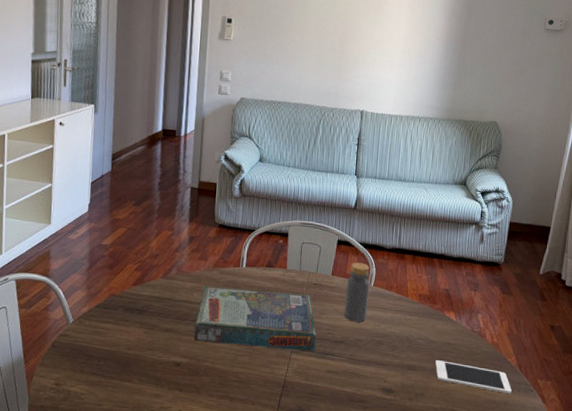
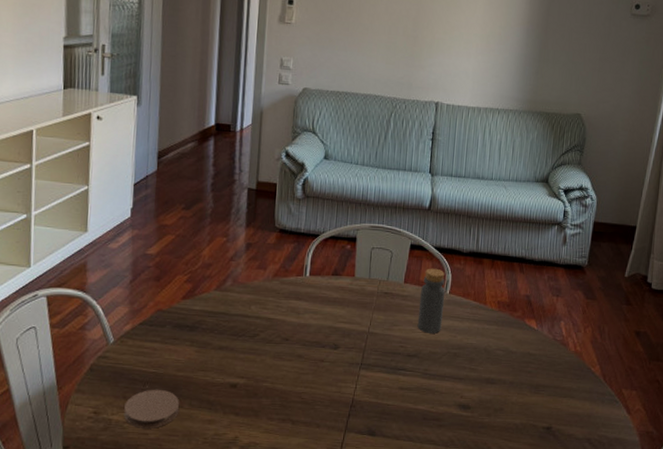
coaster: none [81,365,130,400] -> present [124,389,180,428]
board game: present [194,285,316,351] -> none [251,297,387,366]
cell phone: present [435,360,512,394] -> none [515,372,595,405]

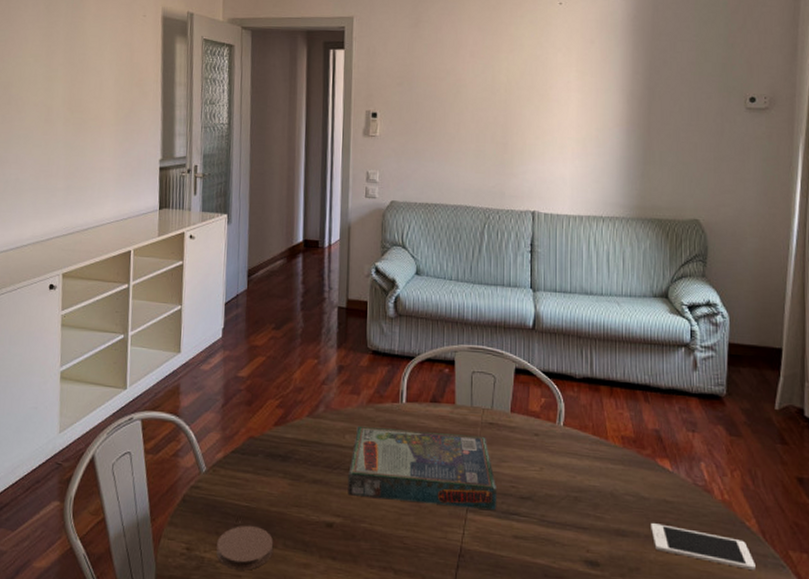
board game: none [251,297,387,366] -> present [347,425,496,510]
bottle: present [417,268,446,333] -> none [529,395,559,473]
cell phone: none [515,372,595,405] -> present [651,523,756,570]

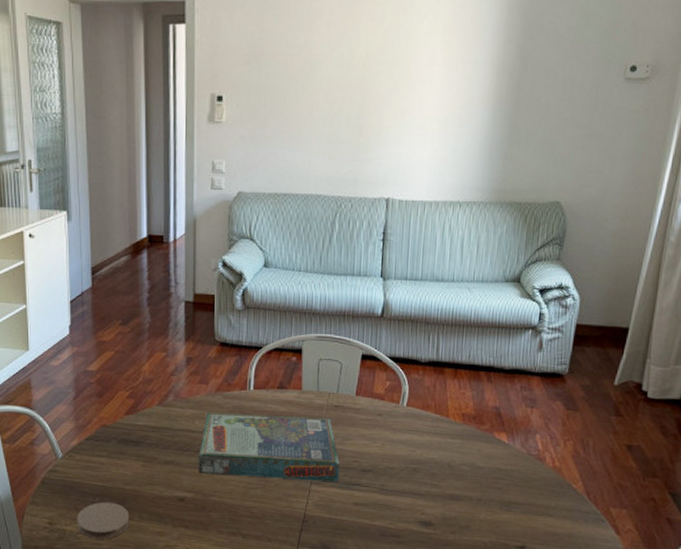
cell phone: present [651,523,756,570] -> none [483,489,577,524]

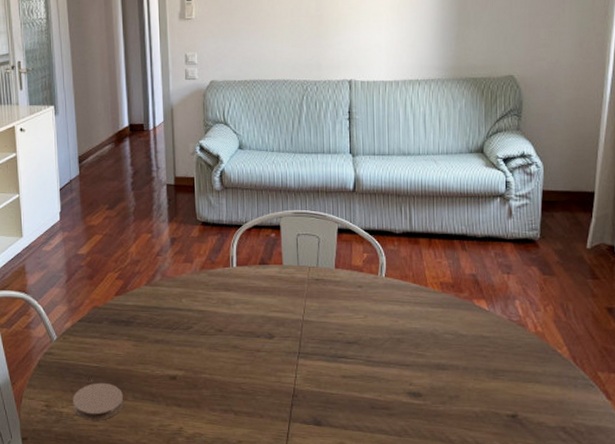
board game: present [198,412,339,482] -> none [187,290,325,355]

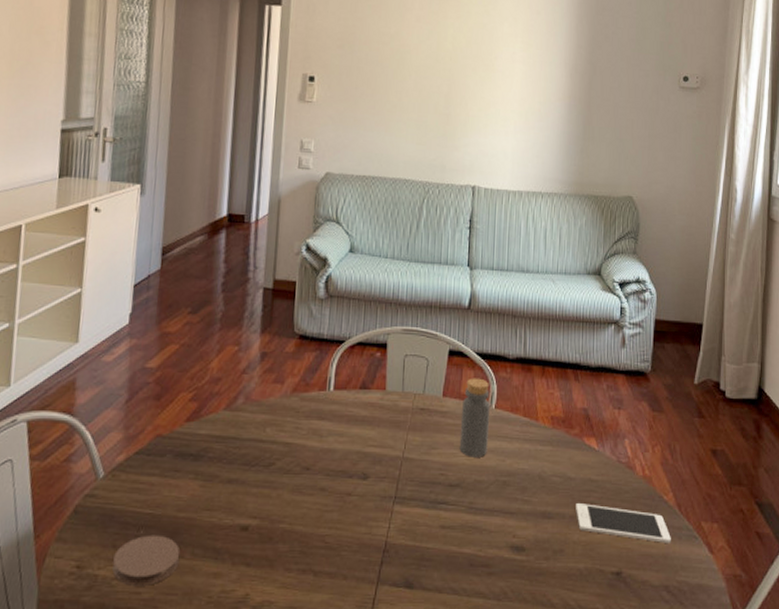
bottle: none [353,251,381,319] -> present [459,378,491,457]
cell phone: none [469,357,566,390] -> present [576,503,671,543]

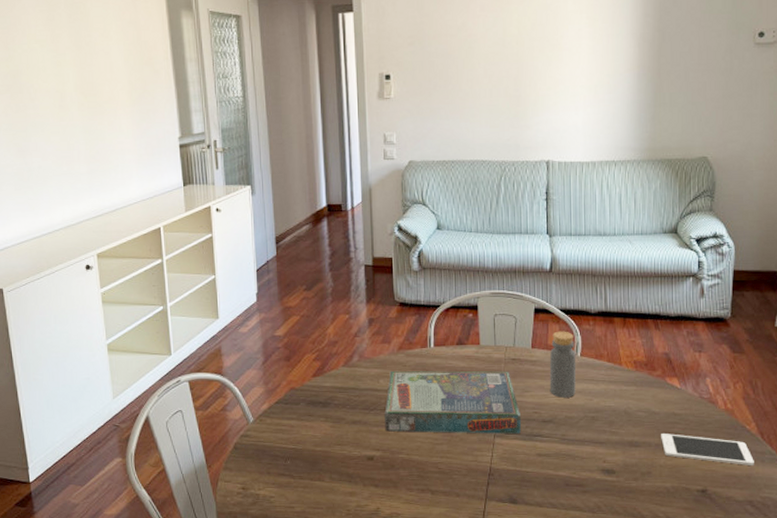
coaster: present [112,535,180,586] -> none [269,464,321,502]
board game: none [266,417,425,500] -> present [384,370,521,434]

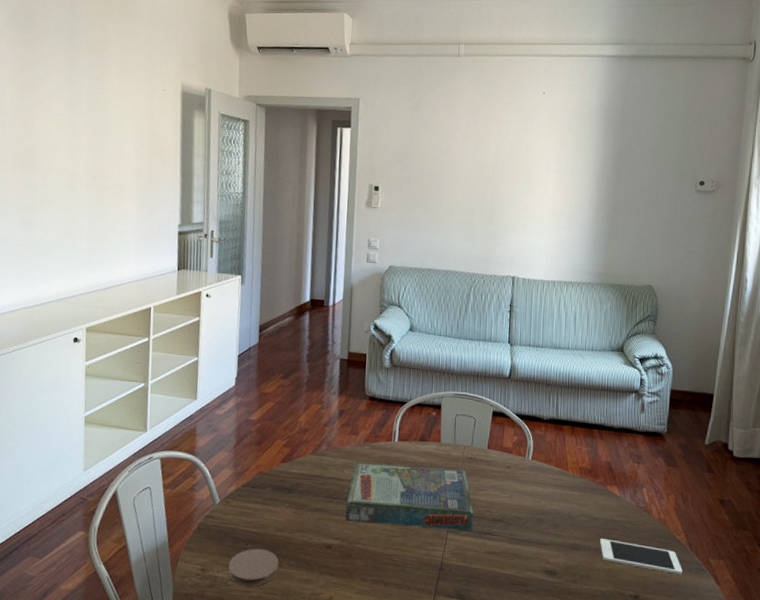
coaster: none [269,464,321,502] -> present [228,548,279,587]
bottle: present [549,331,576,398] -> none [501,434,528,499]

